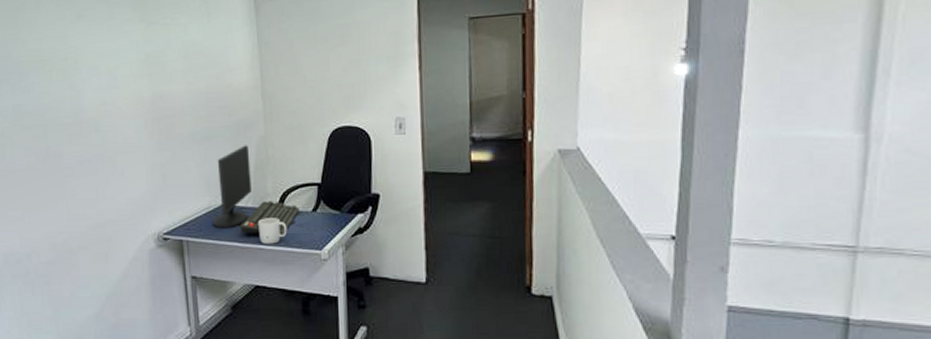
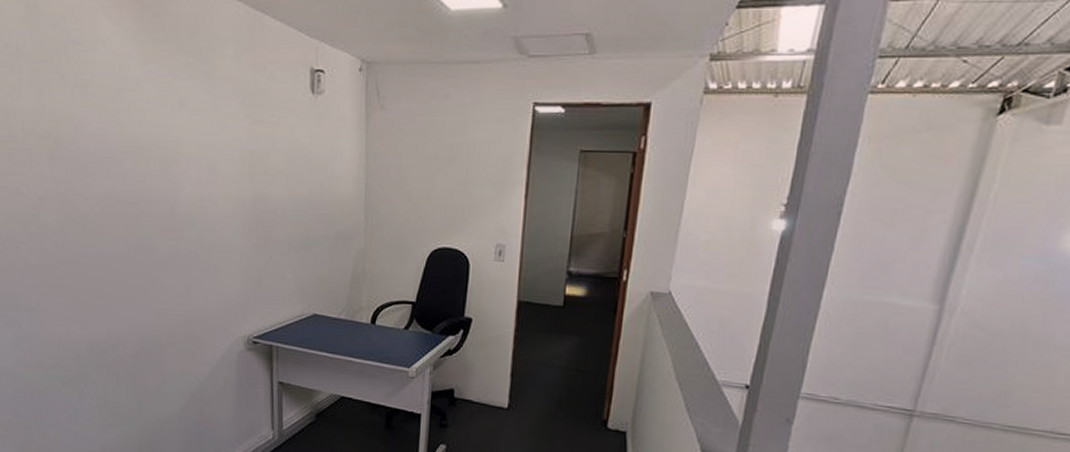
computer monitor: present [213,145,252,229] -> none [304,256,347,338]
computer keyboard: present [240,200,299,236] -> none [331,314,392,350]
mug: present [257,218,287,244] -> none [348,331,378,358]

